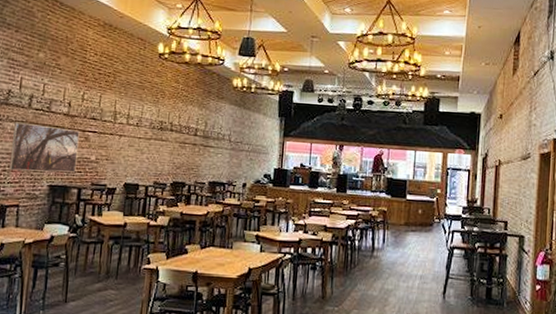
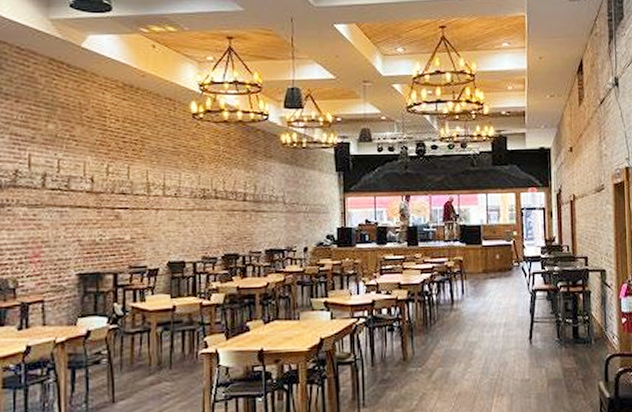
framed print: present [9,122,80,173] -> none [26,206,109,262]

